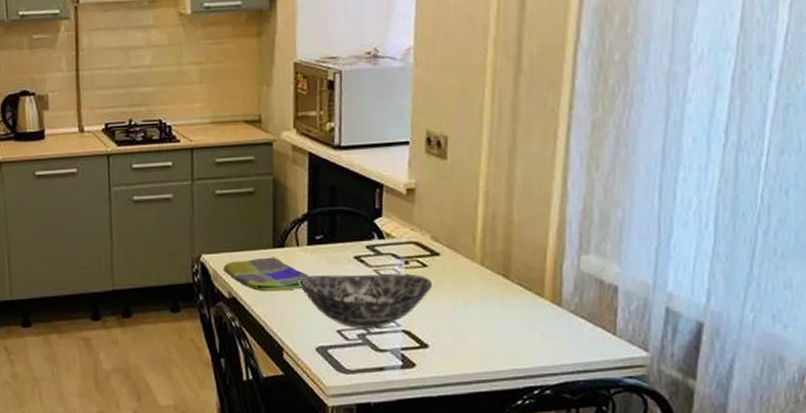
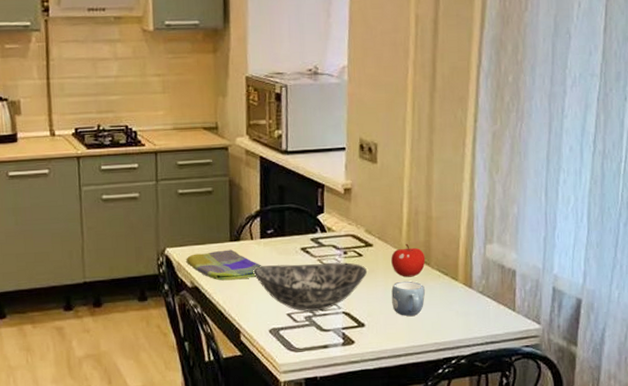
mug: none [461,296,502,338] -> present [391,281,425,317]
fruit: none [462,252,504,292] -> present [391,243,426,278]

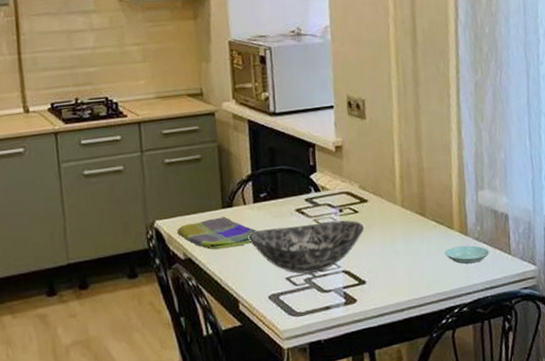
fruit: present [391,243,426,278] -> none [386,196,421,231]
mug: present [391,281,425,317] -> none [389,233,423,270]
saucer: none [447,298,493,317] -> present [445,245,489,265]

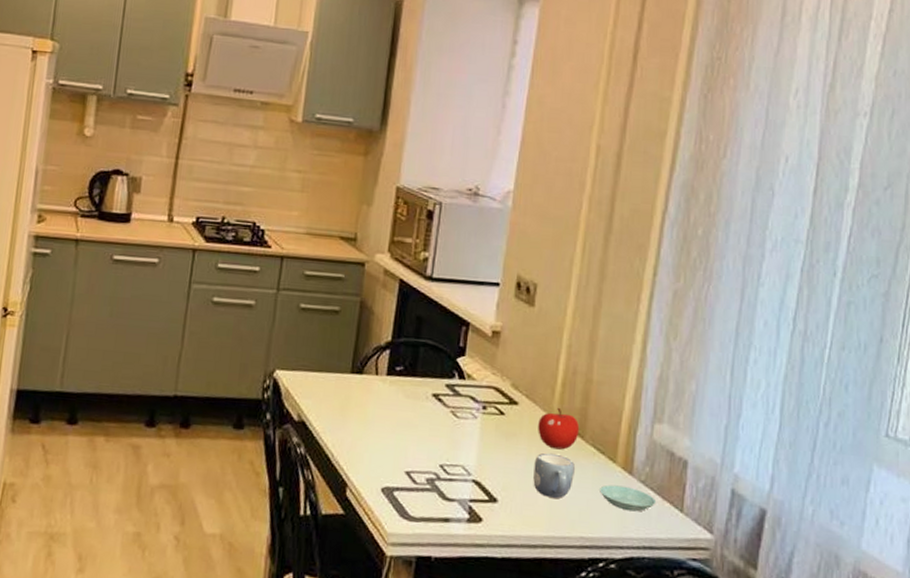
dish towel: present [177,216,257,250] -> none [296,381,384,421]
bowl: present [248,220,364,274] -> none [373,408,507,474]
fruit: none [386,196,421,231] -> present [538,407,580,450]
mug: none [389,233,423,270] -> present [533,452,575,499]

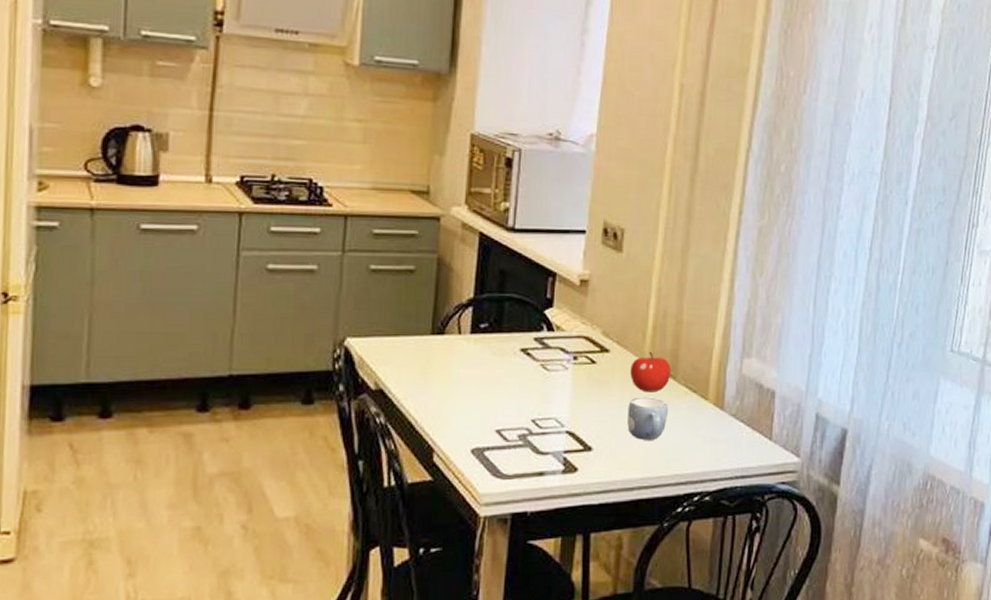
saucer: present [600,484,656,512] -> none [693,421,746,445]

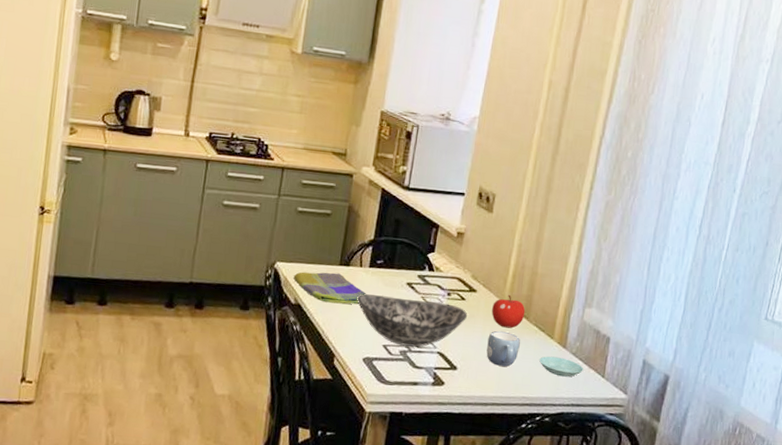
dish towel: none [371,345,470,384] -> present [293,271,367,305]
bowl: none [458,368,600,428] -> present [357,294,467,347]
saucer: none [693,421,746,445] -> present [539,356,583,377]

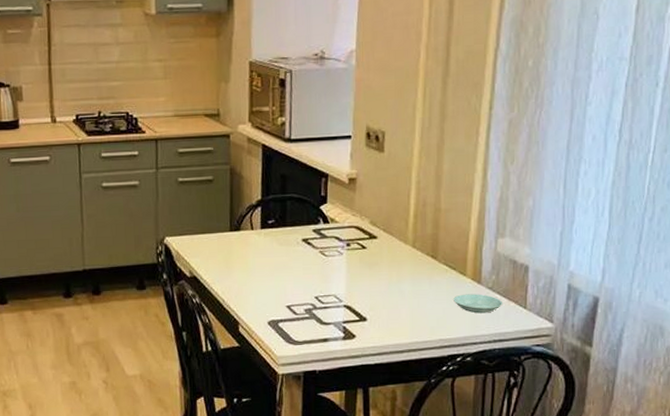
dish towel: present [293,271,367,305] -> none [185,239,262,271]
bowl: present [357,294,467,347] -> none [253,255,370,304]
mug: present [486,330,520,367] -> none [395,275,431,312]
fruit: present [491,294,526,329] -> none [396,236,432,271]

